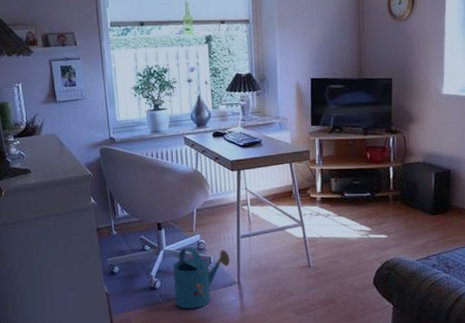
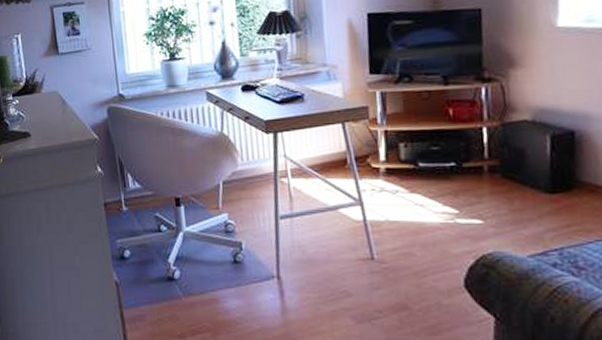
watering can: present [172,247,230,309] -> none [194,228,267,307]

